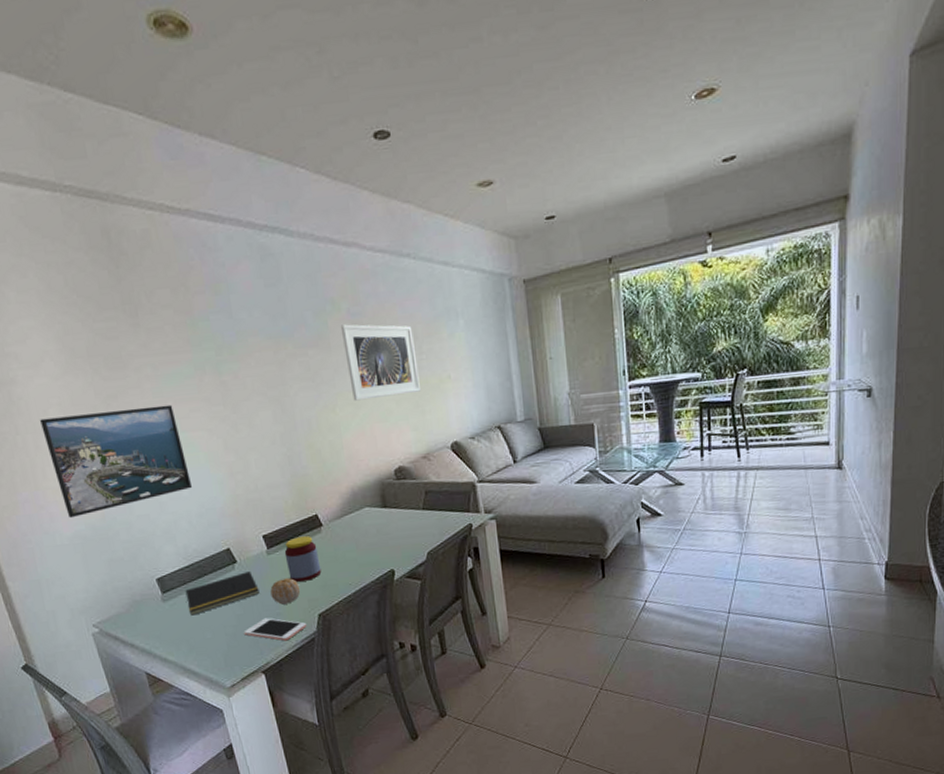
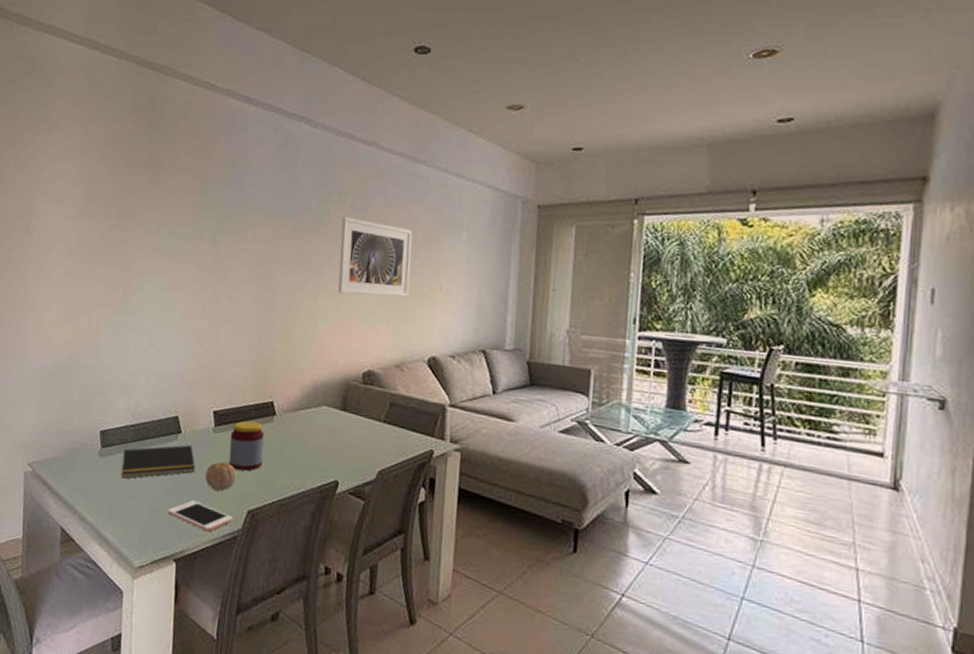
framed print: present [40,404,193,519] -> none [40,252,165,352]

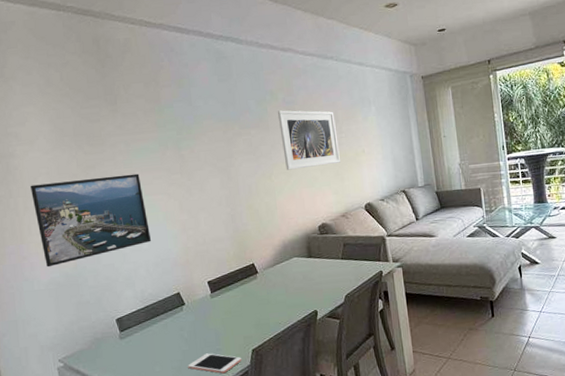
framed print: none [40,252,165,352] -> present [30,173,152,267]
notepad: present [121,445,196,479] -> none [140,312,203,351]
fruit: present [205,461,236,491] -> none [212,317,237,341]
jar: present [228,420,265,471] -> none [225,282,256,321]

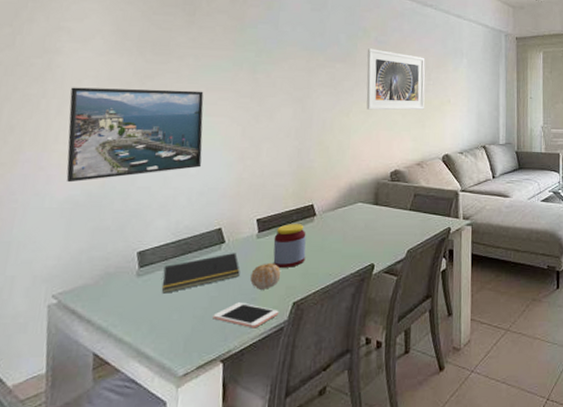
notepad: none [140,312,203,351] -> present [162,253,240,294]
fruit: none [212,317,237,341] -> present [250,262,280,290]
jar: none [225,282,256,321] -> present [273,224,306,268]

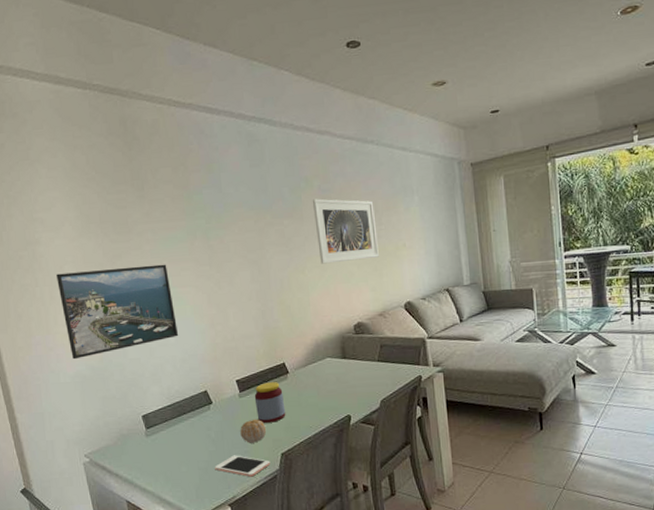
notepad: present [162,253,240,294] -> none [166,412,231,450]

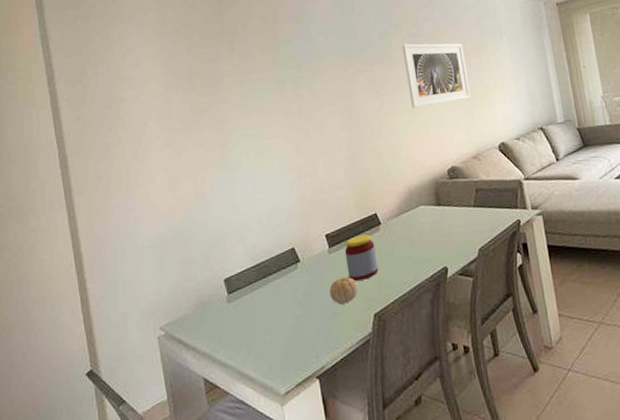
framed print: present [56,264,179,360] -> none [140,116,266,221]
cell phone: present [215,455,271,477] -> none [302,318,363,343]

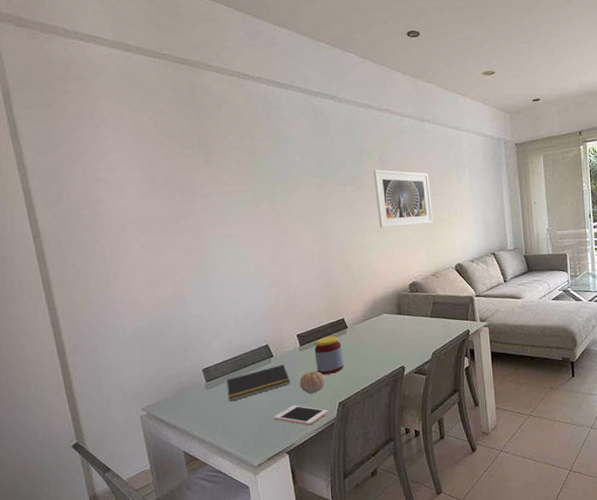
notepad: none [249,271,319,317] -> present [226,365,290,402]
cell phone: none [302,318,363,343] -> present [274,405,328,426]

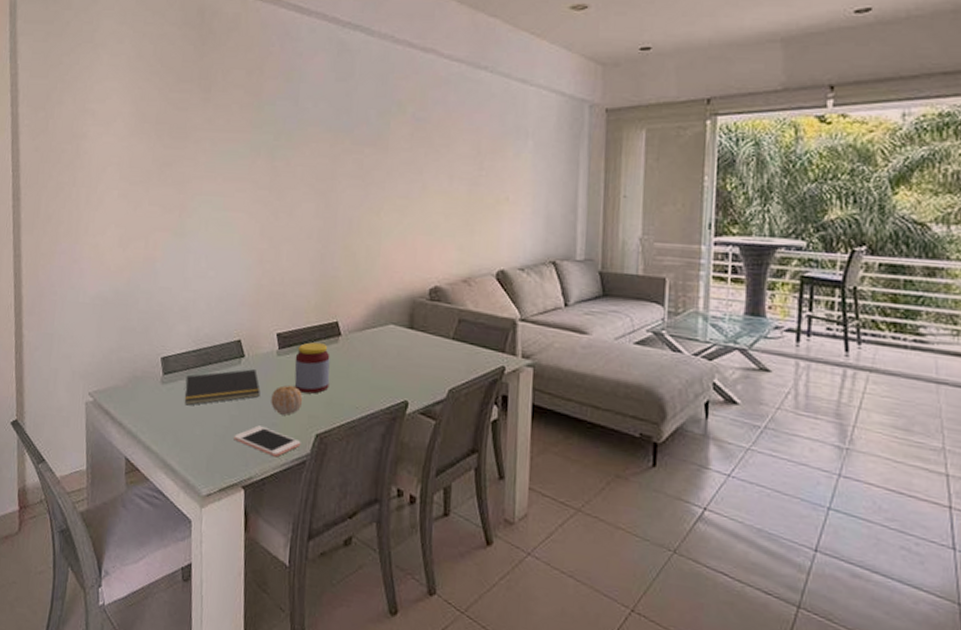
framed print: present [373,169,433,229] -> none [400,128,476,210]

